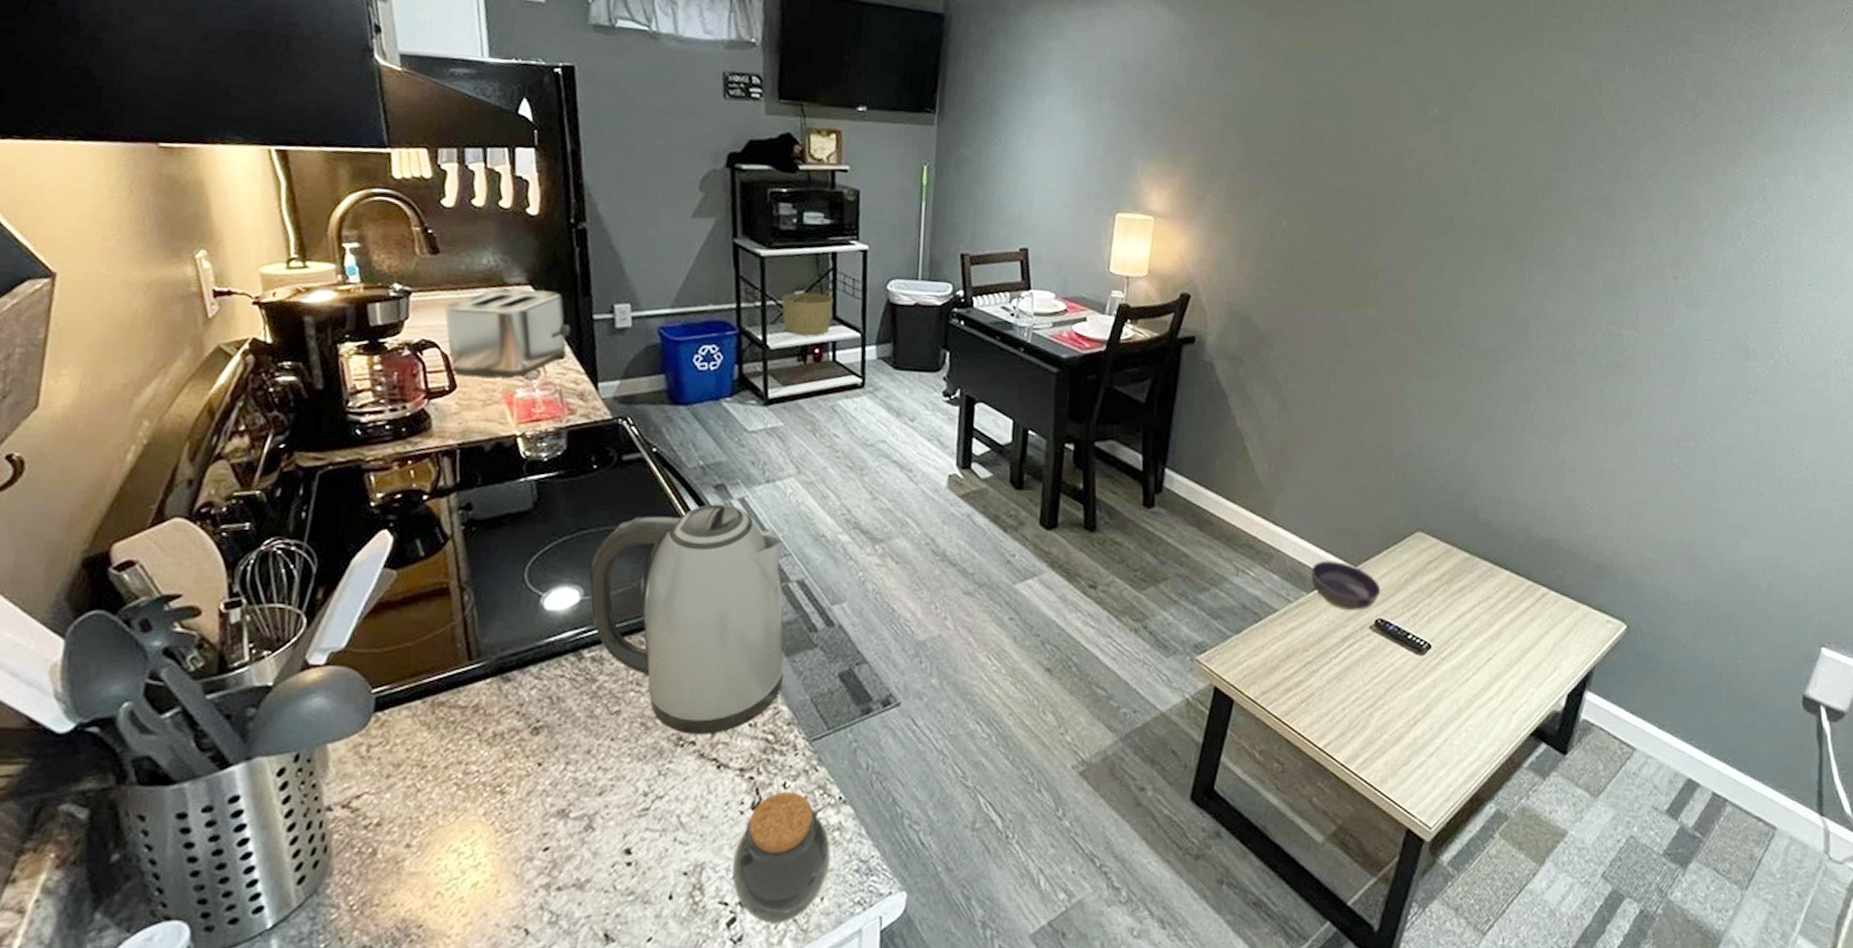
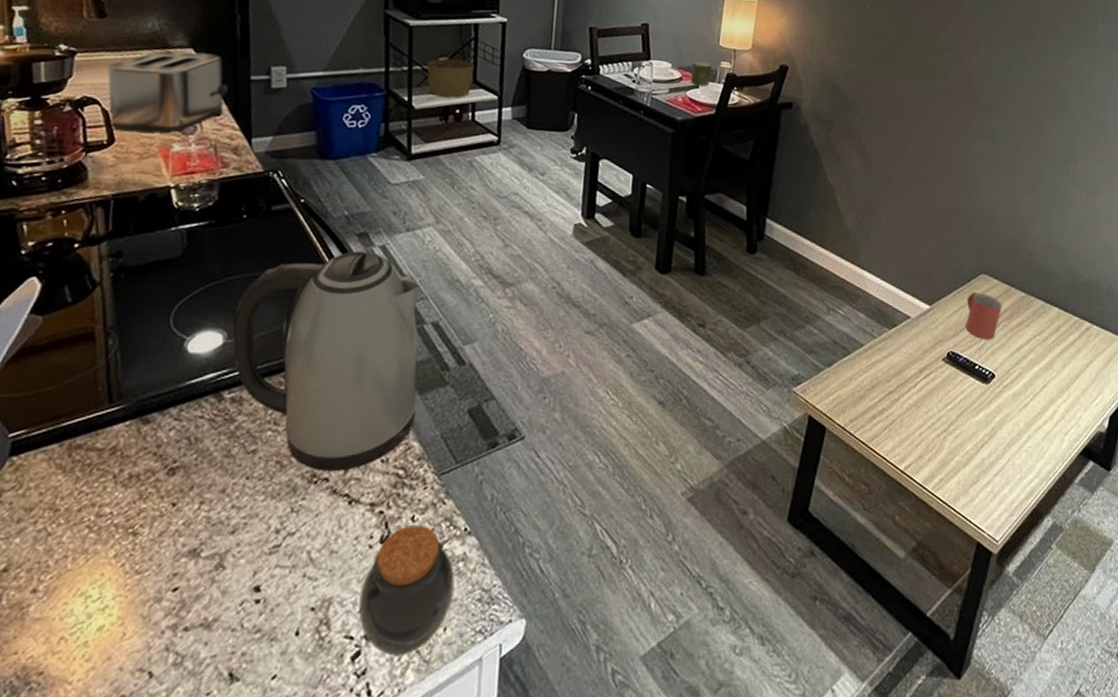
mug: none [1076,290,1108,320] -> present [690,61,718,87]
bowl: present [1310,560,1381,611] -> none [892,300,952,345]
mug: none [1397,551,1441,606] -> present [965,291,1002,340]

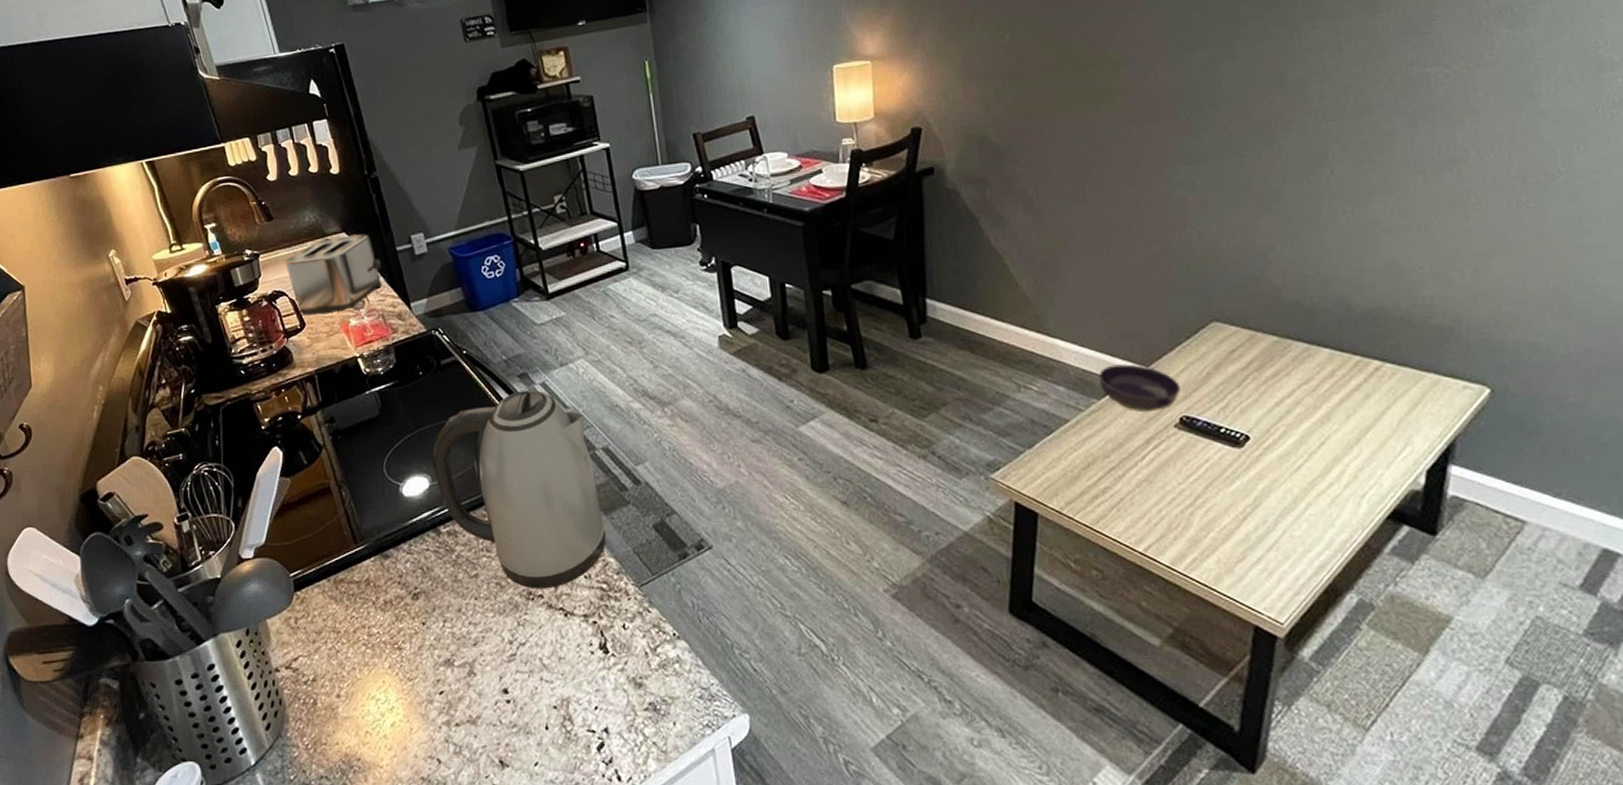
jar: present [358,524,455,655] -> none [592,631,676,746]
basket: present [426,57,474,98] -> none [543,189,590,234]
mug: present [690,61,718,87] -> none [809,143,842,171]
bowl: none [892,300,952,345] -> present [1098,364,1181,413]
mug: present [965,291,1002,340] -> none [1197,343,1248,398]

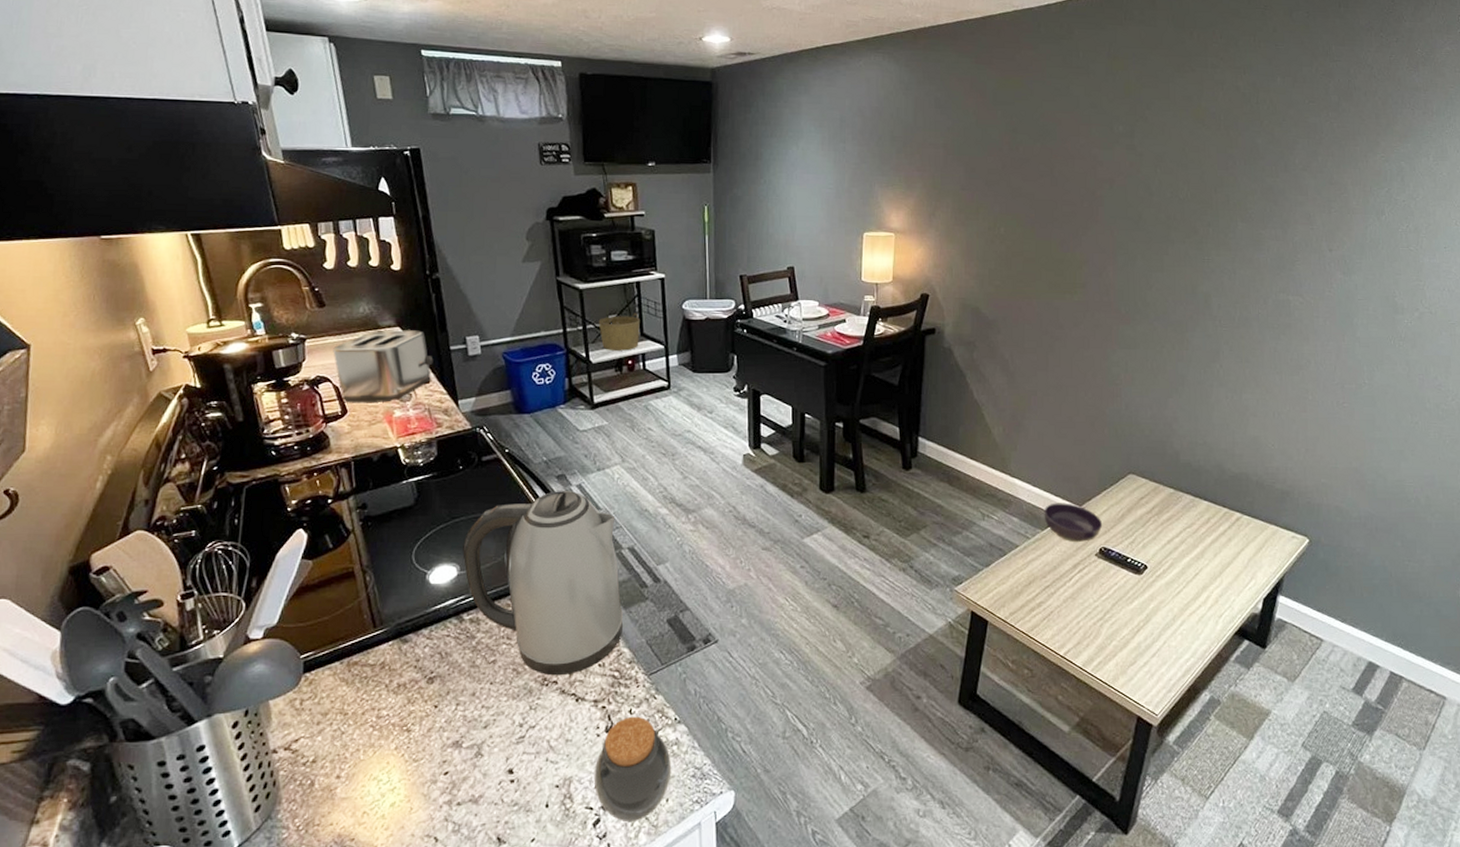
basket: none [543,189,590,234] -> present [598,312,640,351]
jar: none [592,631,676,746] -> present [593,716,672,821]

